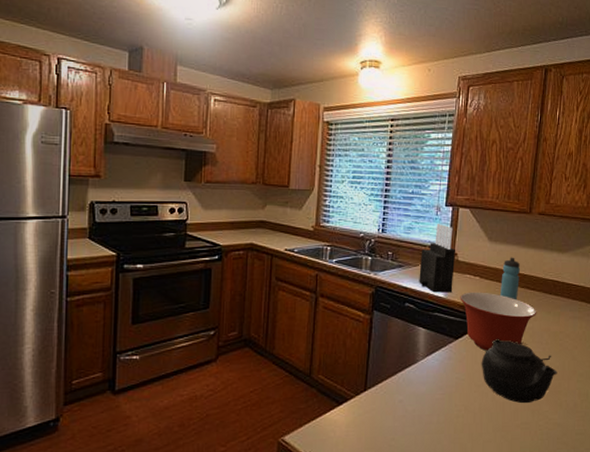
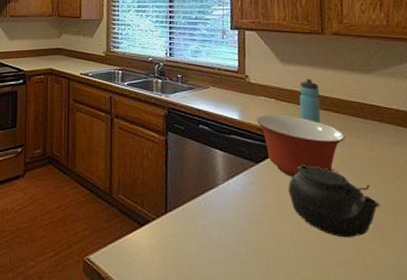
knife block: present [419,223,456,293] -> none [210,46,248,115]

